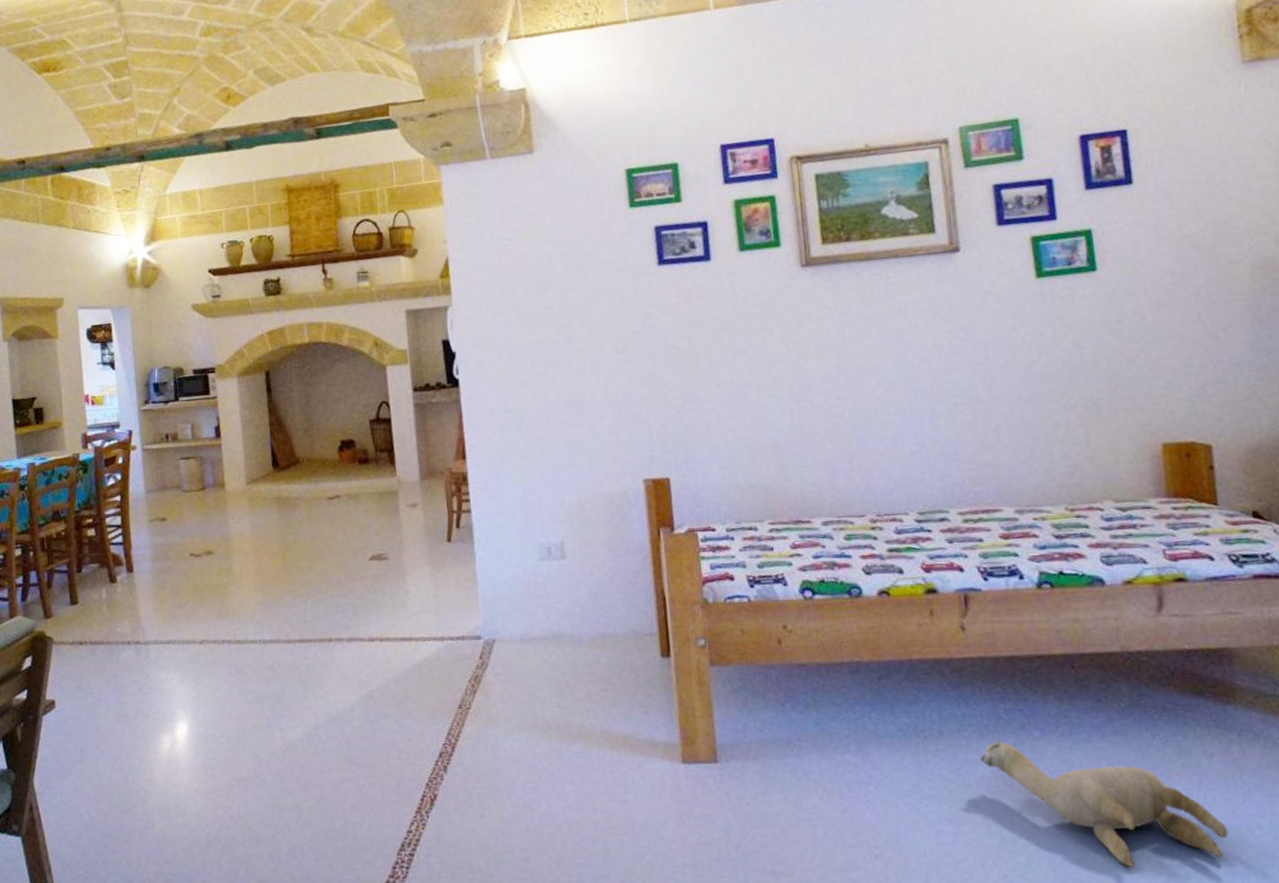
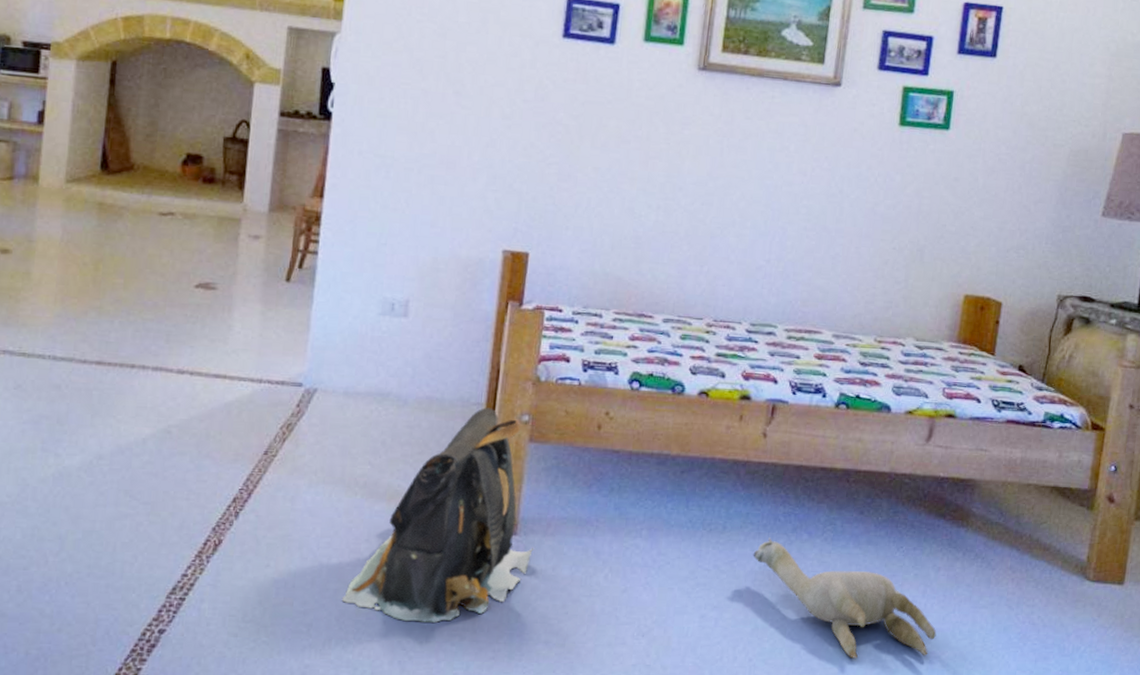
backpack: none [558,636,739,861] -> present [341,407,534,623]

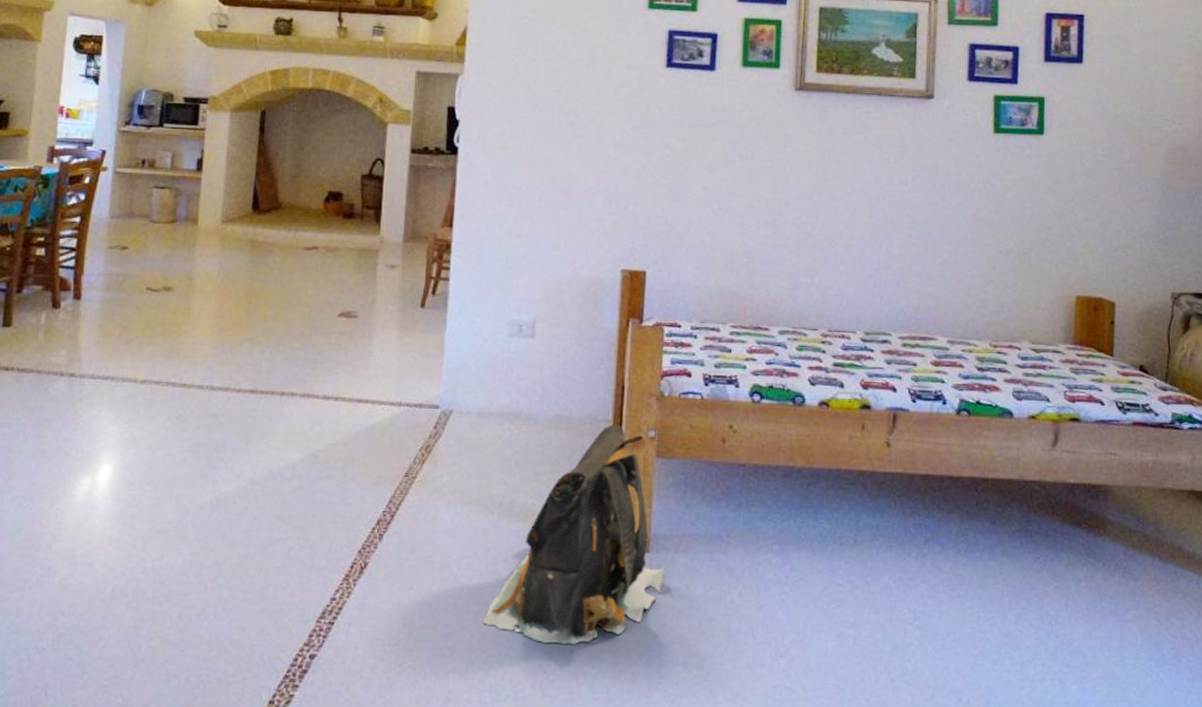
plush toy: present [753,537,937,659] -> none [886,550,1084,678]

